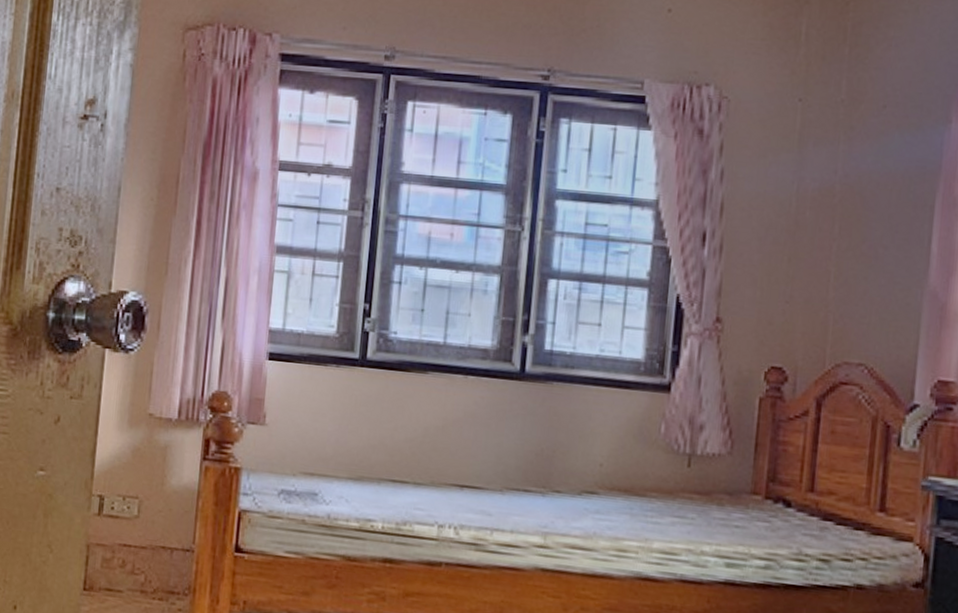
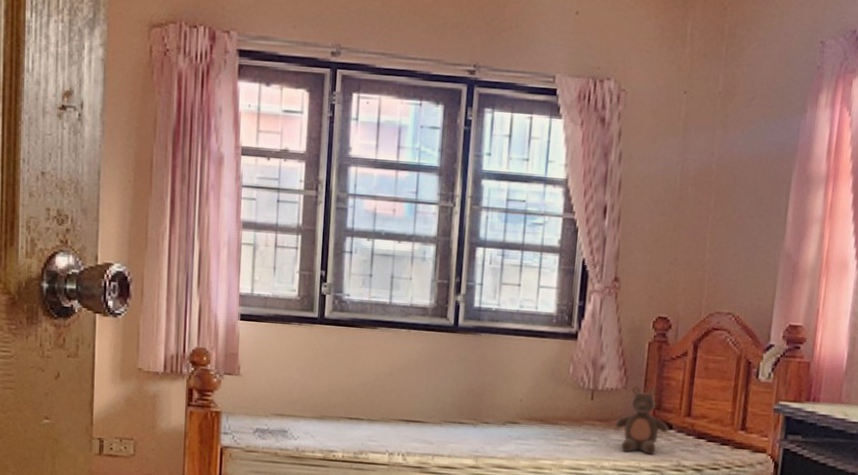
stuffed bear: none [718,452,786,539] -> present [615,386,668,455]

